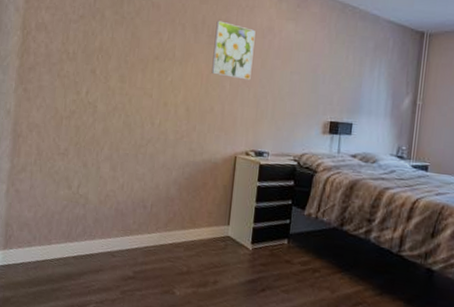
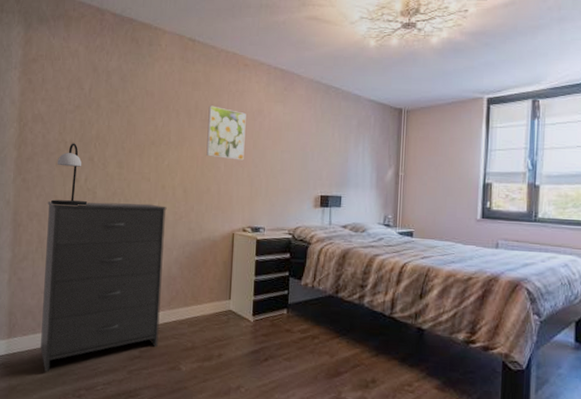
dresser: none [35,113,168,287] -> present [40,201,167,373]
table lamp: none [51,54,88,120] -> present [51,143,88,206]

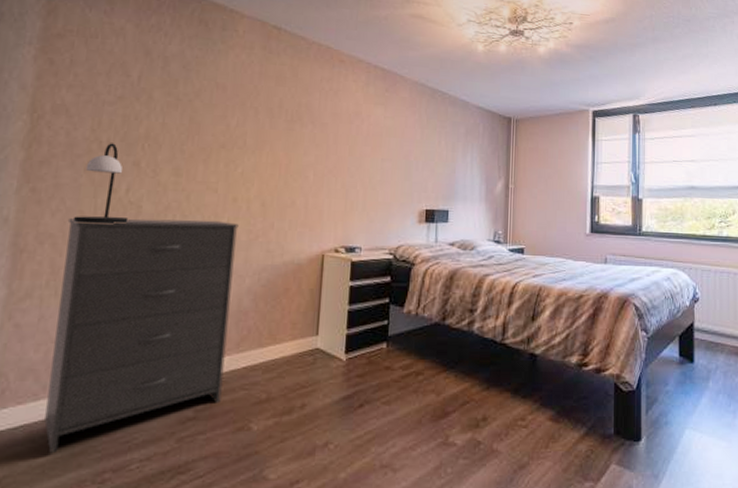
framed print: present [206,105,246,161] -> none [291,104,341,169]

